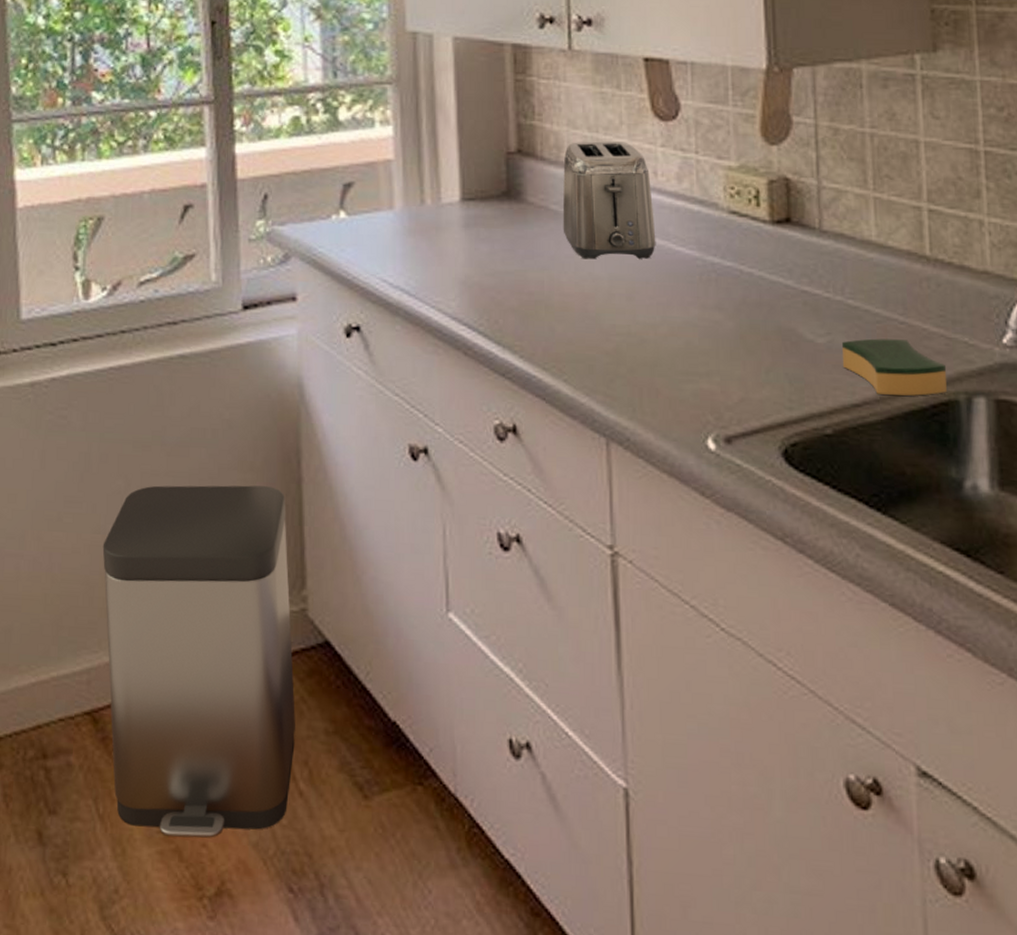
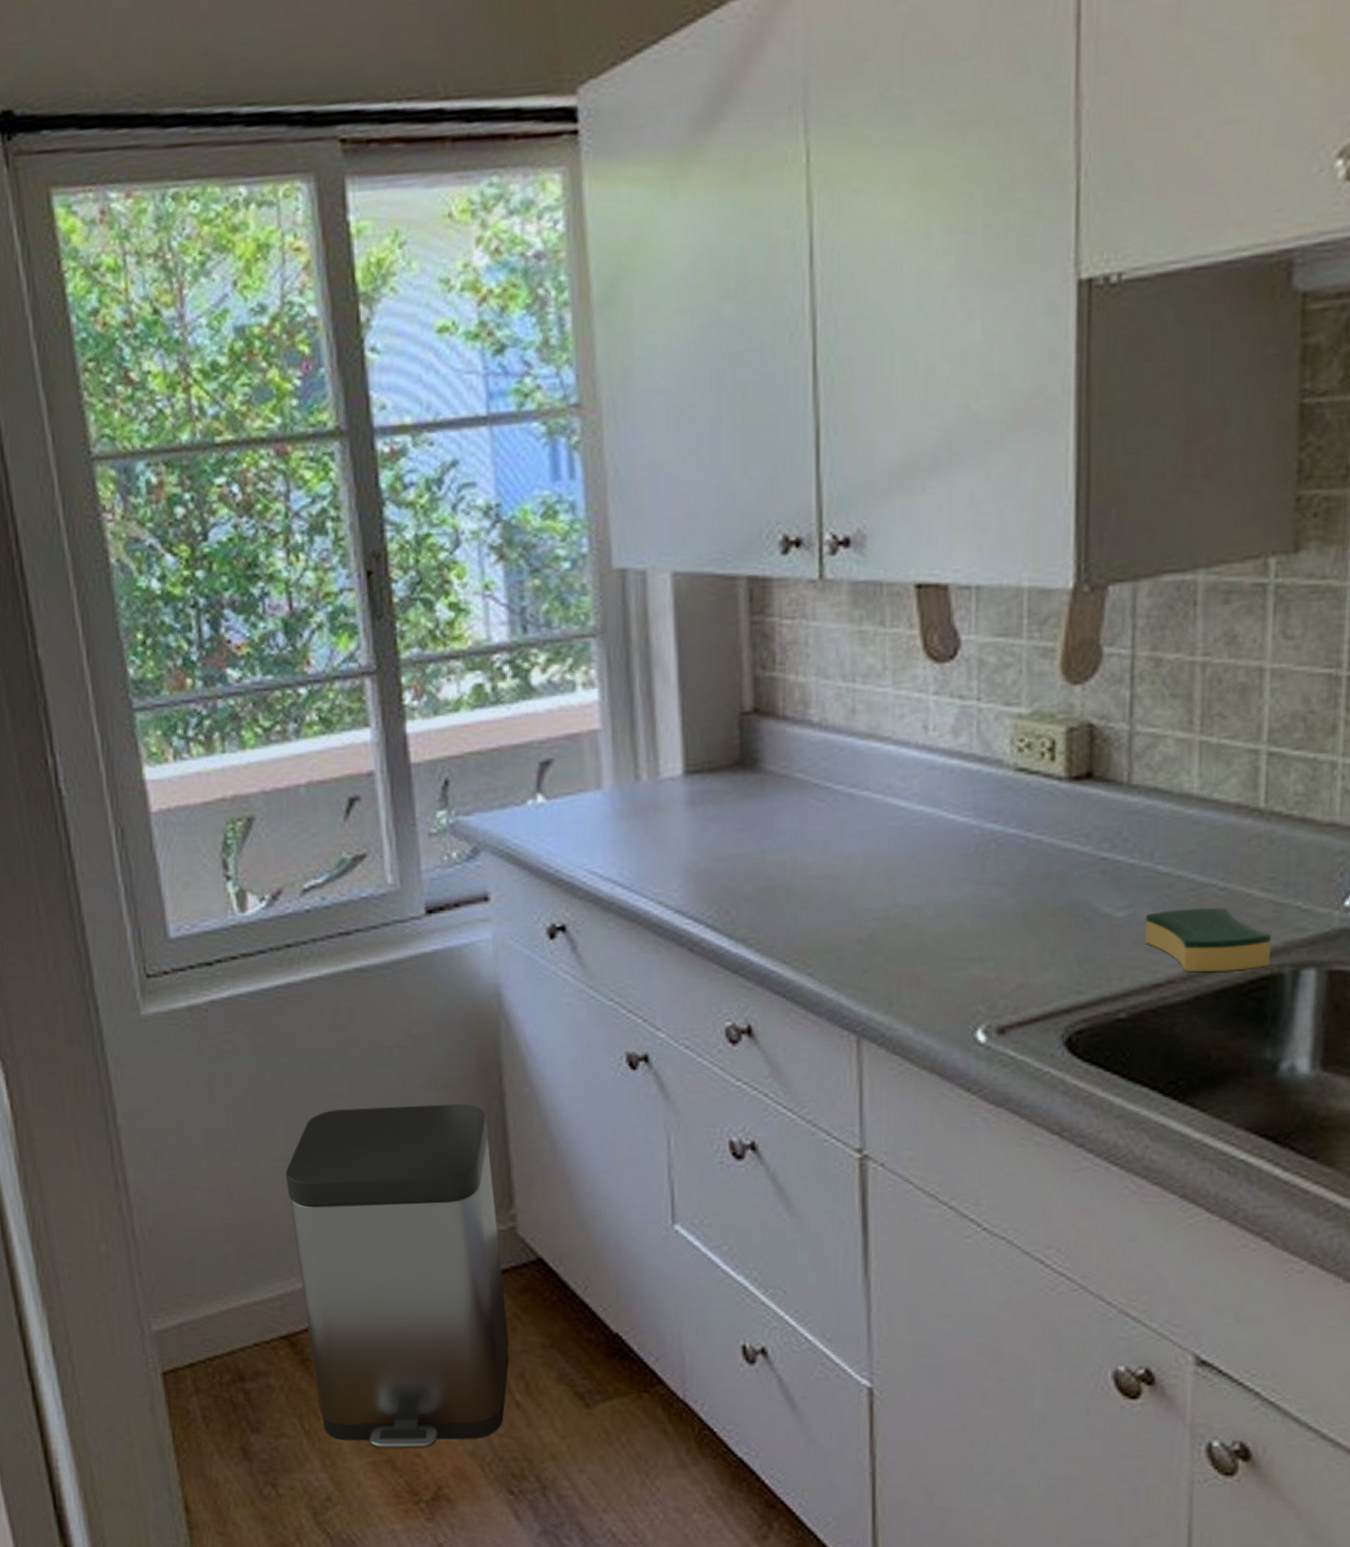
toaster: present [562,141,656,260] -> none [809,691,924,835]

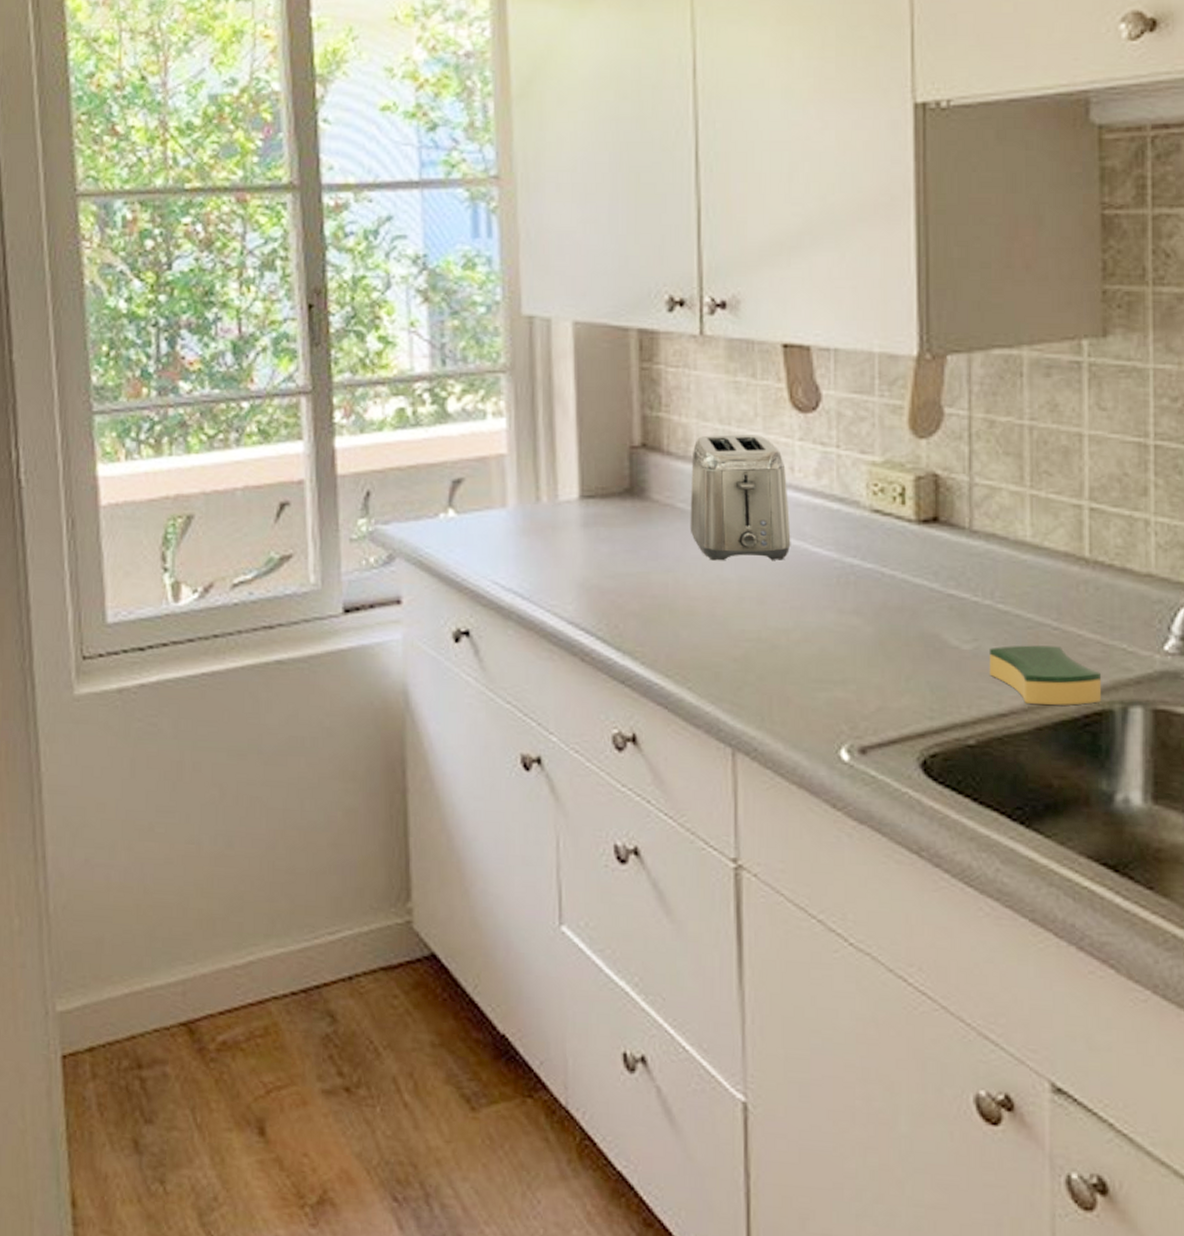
pedal bin: present [285,1104,509,1449] -> none [197,795,400,1148]
toaster: none [809,691,924,835] -> present [690,434,791,561]

